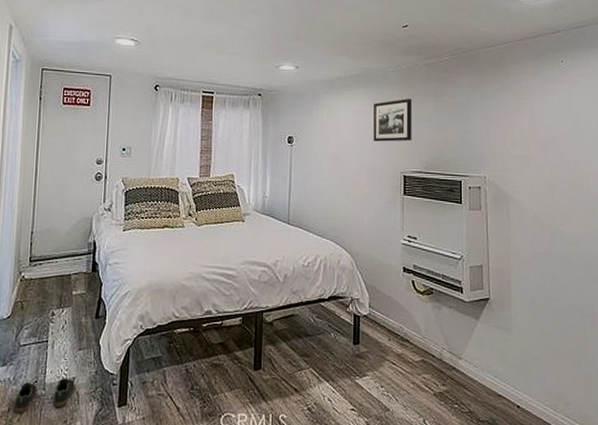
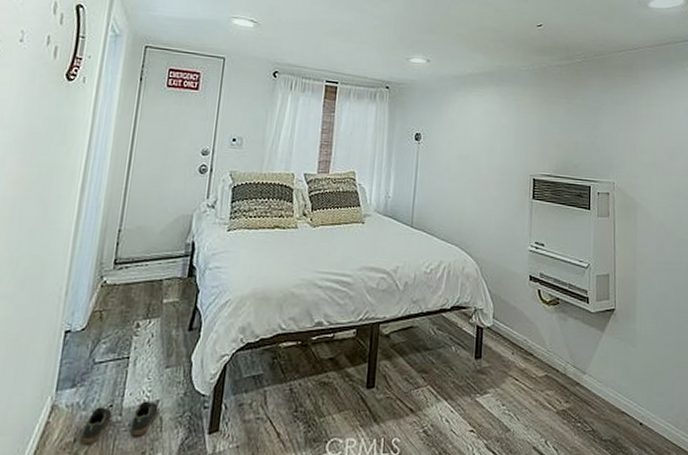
picture frame: present [373,99,413,142] -> none [504,99,545,144]

